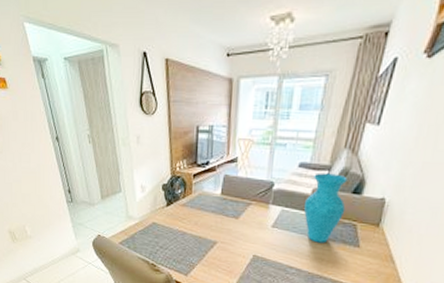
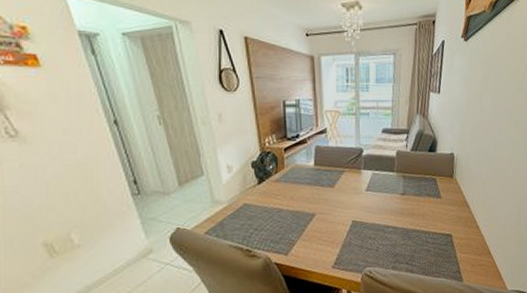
vase: present [303,173,347,243] -> none [391,136,425,200]

